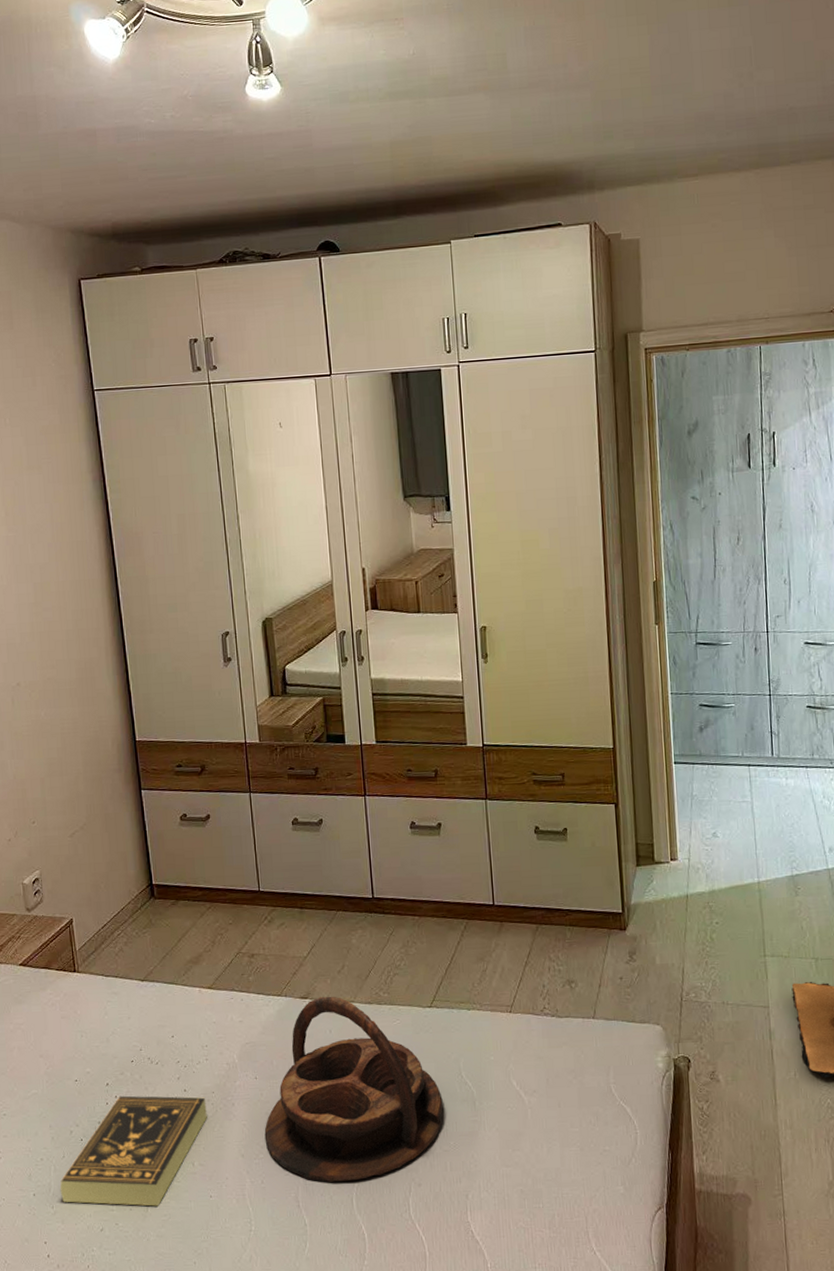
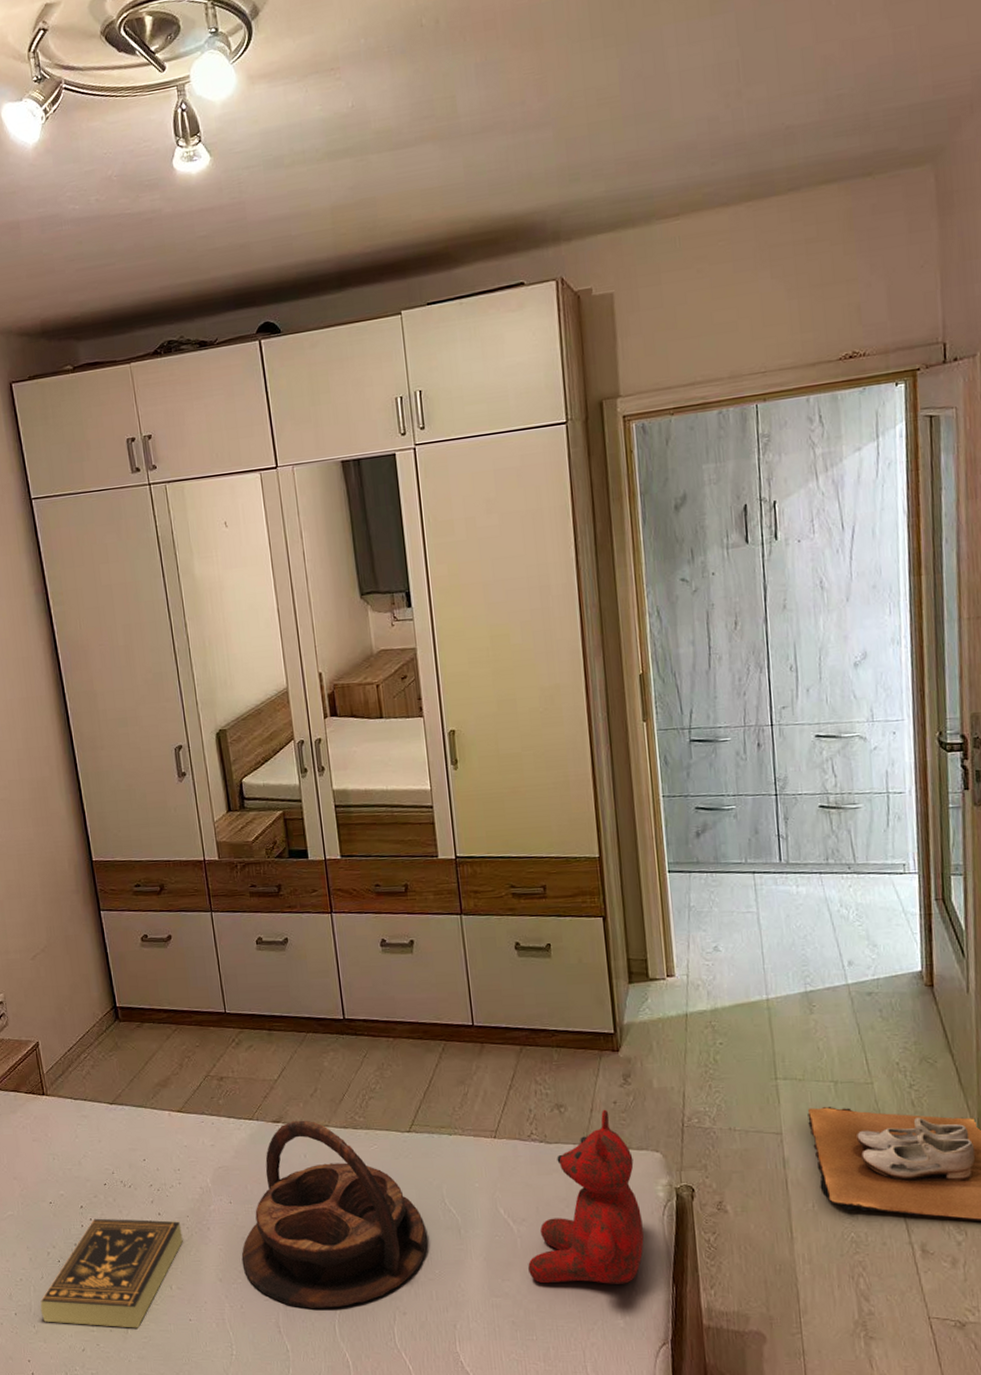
teddy bear: none [537,985,644,1153] -> present [528,1109,644,1284]

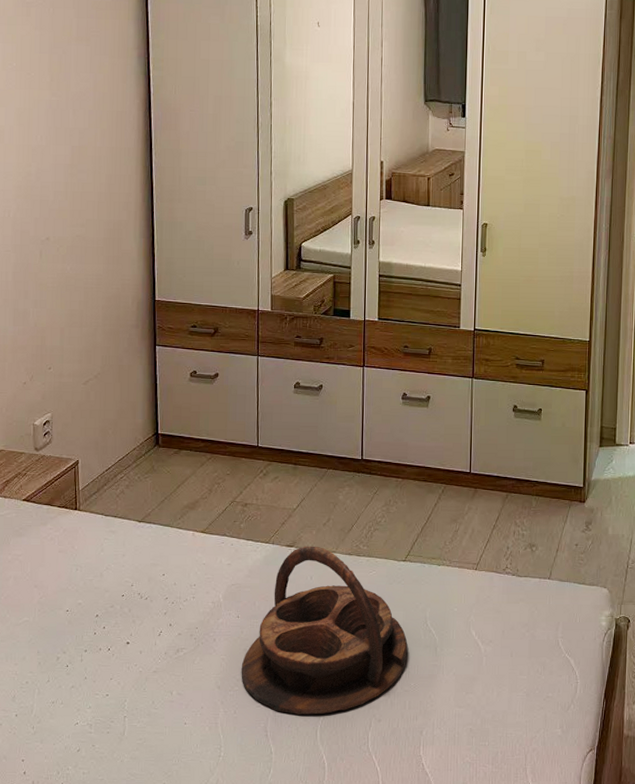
book: present [40,1218,183,1328] -> none [41,627,190,731]
teddy bear: present [528,1109,644,1284] -> none [489,550,586,698]

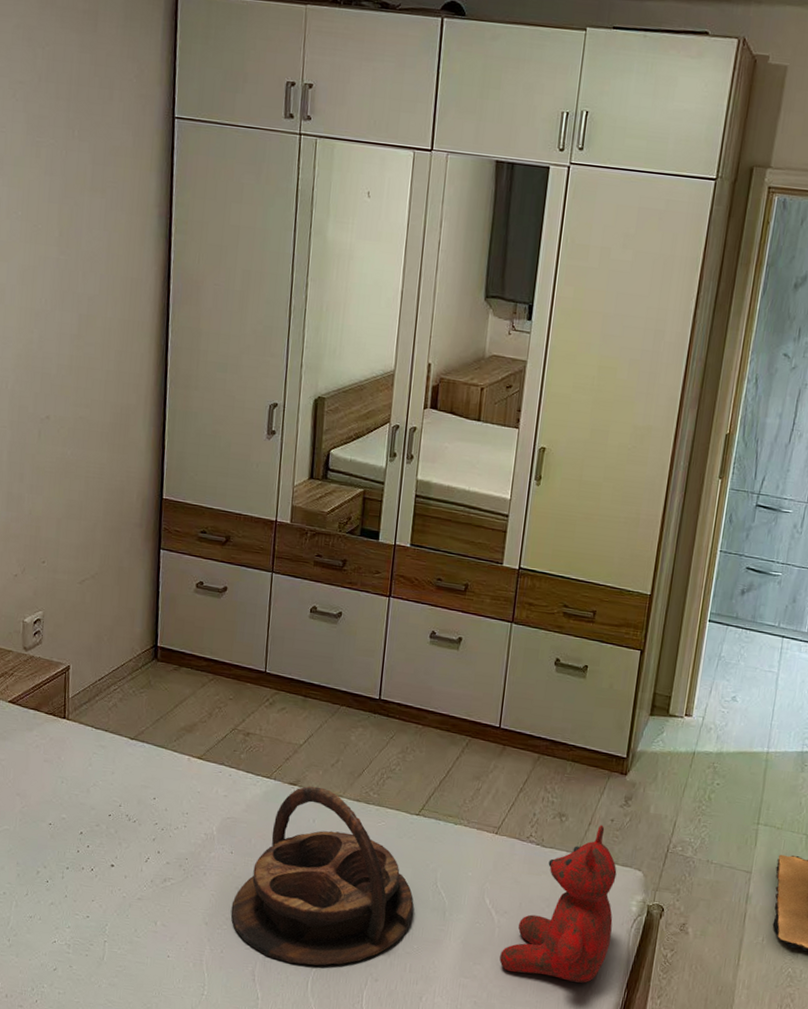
teddy bear: none [489,550,586,698] -> present [499,825,617,983]

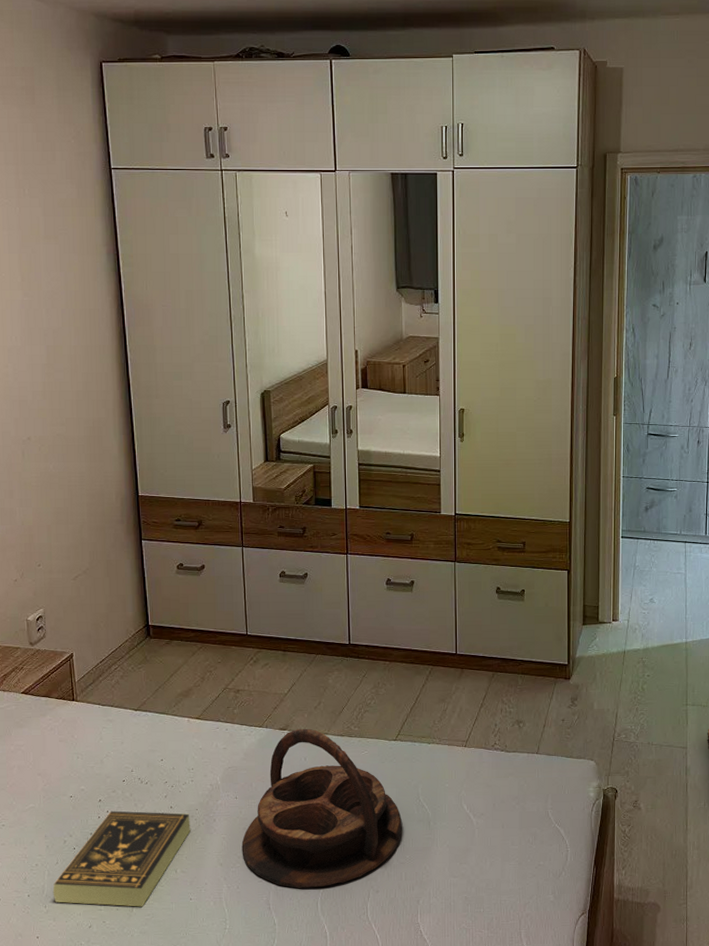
book: none [18,846,179,957] -> present [52,810,191,907]
teddy bear: present [499,825,617,983] -> none [482,725,575,866]

